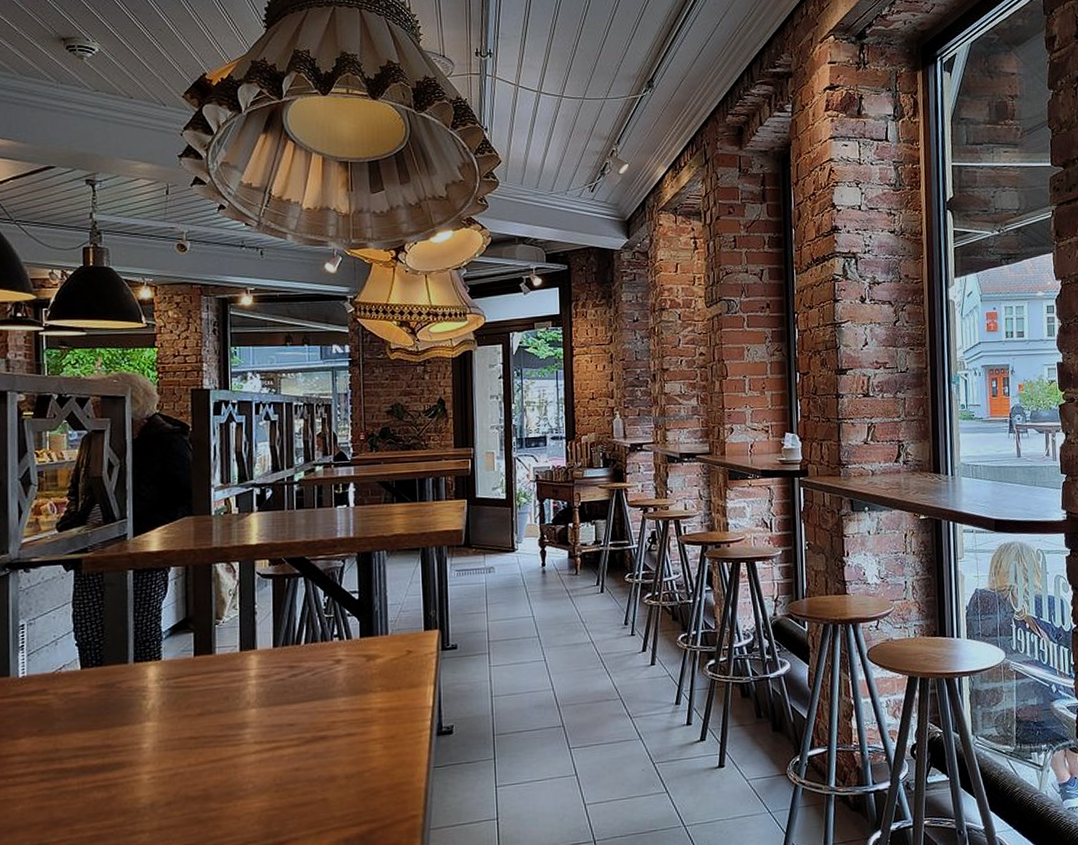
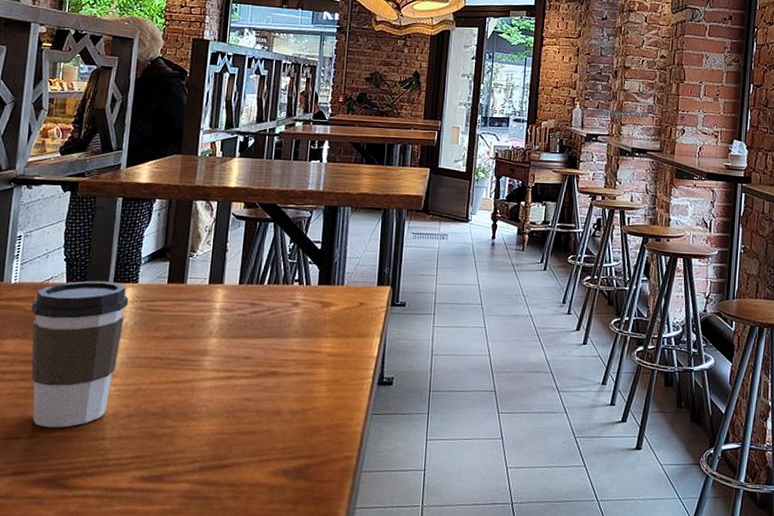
coffee cup: none [44,662,153,829] -> present [31,281,129,428]

